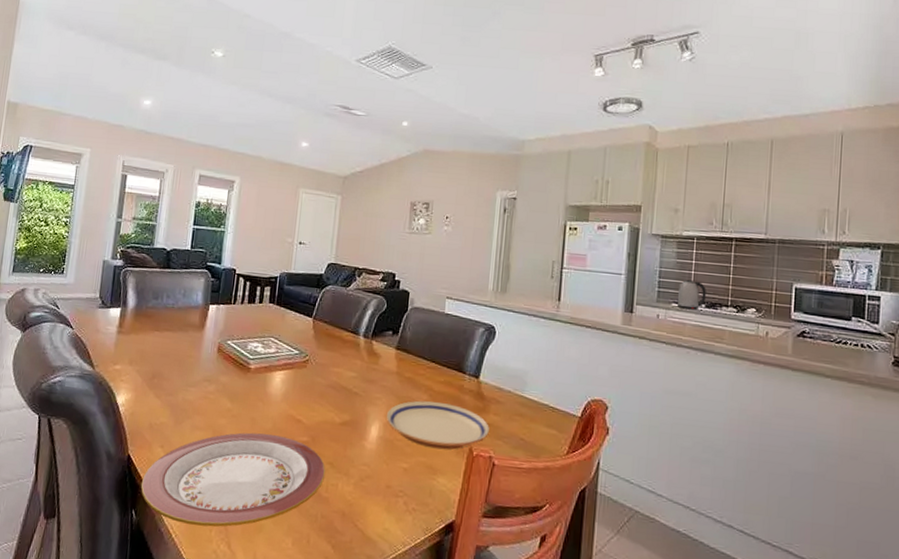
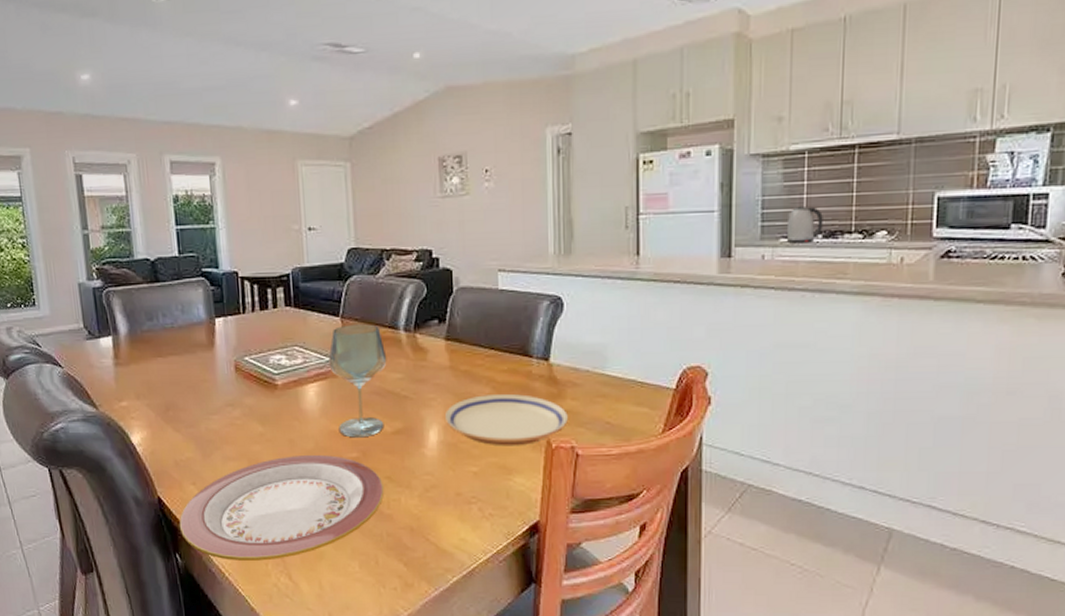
wine glass: none [295,325,346,425] -> present [328,324,387,438]

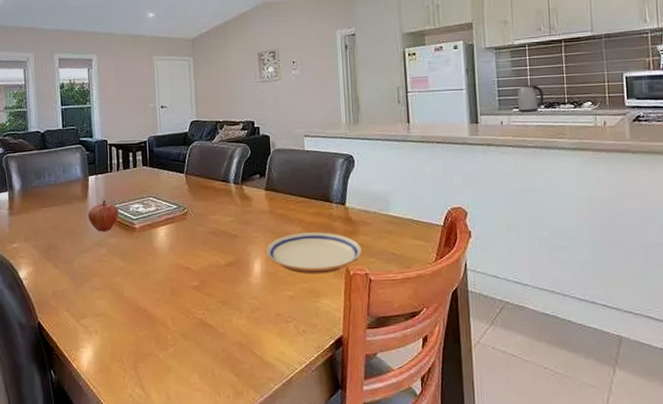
plate: present [179,454,384,561] -> none [54,283,219,375]
fruit: none [215,348,256,389] -> present [87,199,119,232]
wine glass: present [328,324,387,438] -> none [175,179,221,270]

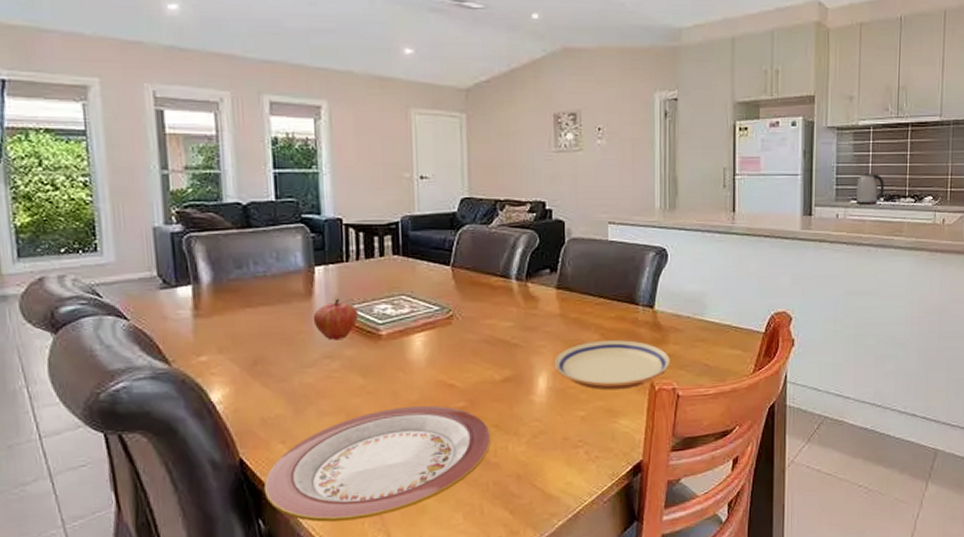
plate: none [54,283,219,375] -> present [263,405,491,522]

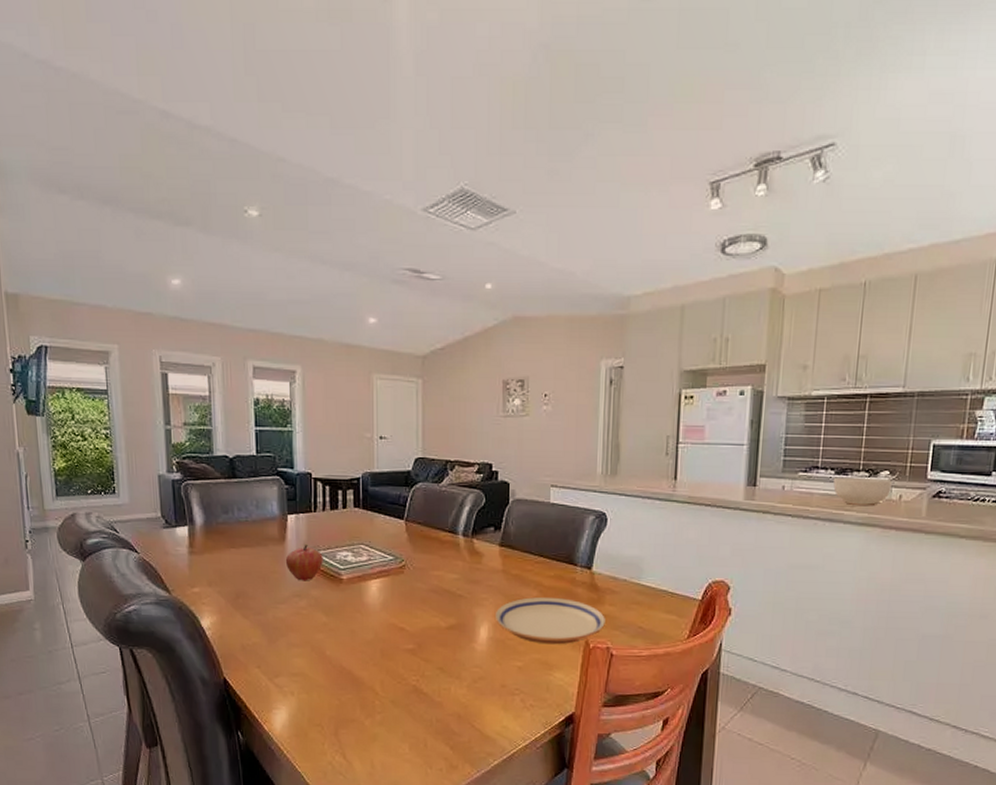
plate: present [263,405,491,522] -> none [242,644,435,741]
kettle: present [855,174,884,205] -> none [804,446,837,478]
bowl: none [882,203,936,231] -> present [833,477,893,507]

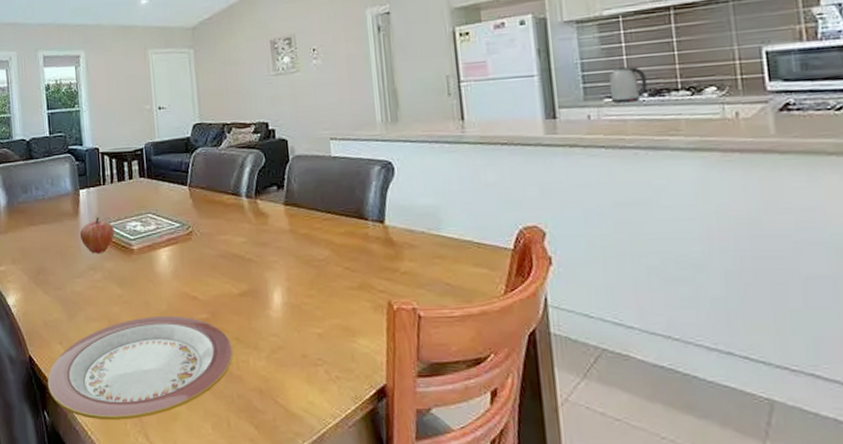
plate: none [242,644,435,741] -> present [47,315,233,420]
plate: present [496,597,605,645] -> none [288,256,407,308]
kettle: none [804,446,837,478] -> present [609,67,647,104]
bowl: present [833,477,893,507] -> none [647,95,724,130]

